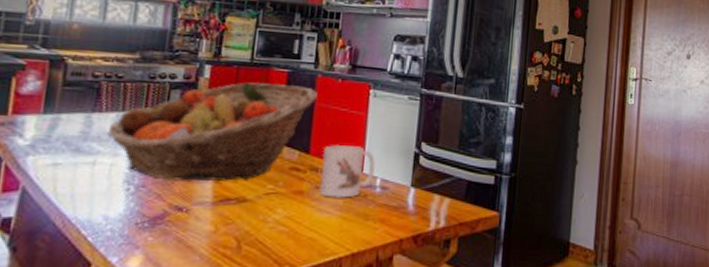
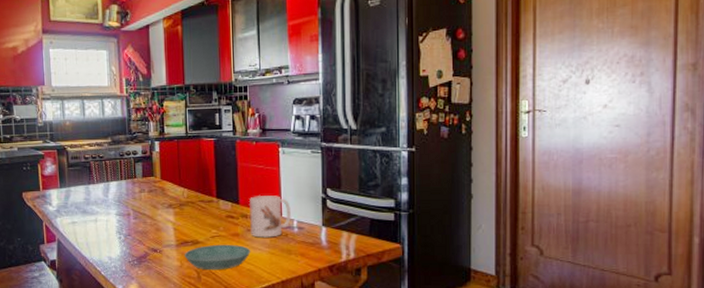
fruit basket: present [107,82,317,182] -> none [100,151,238,230]
saucer: none [221,204,317,239] -> present [184,244,251,271]

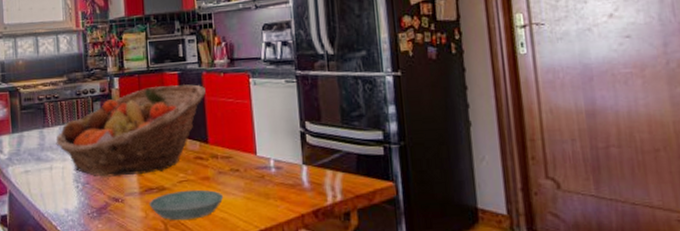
fruit basket: none [100,151,238,230] -> present [56,84,206,177]
mug: present [248,196,291,238] -> none [218,132,267,181]

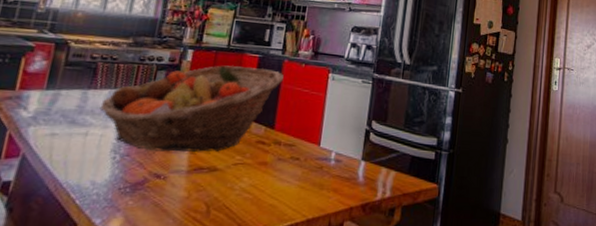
saucer: present [149,189,224,221] -> none [194,173,278,205]

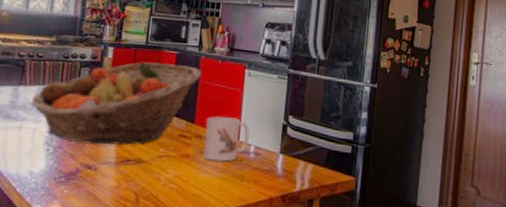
mug: none [281,122,331,169] -> present [203,116,250,162]

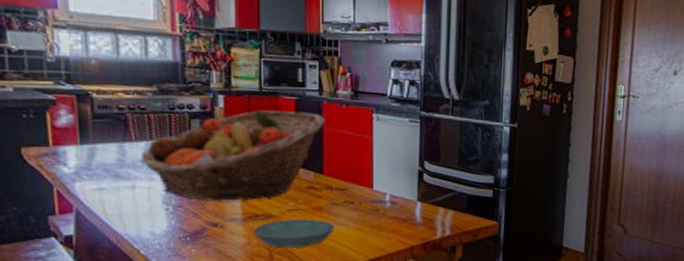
saucer: none [123,165,201,194] -> present [253,219,336,248]
mug: present [203,116,250,162] -> none [335,166,383,212]

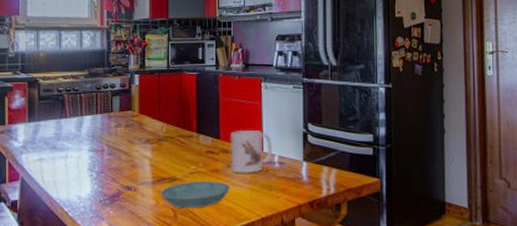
fruit basket: present [140,110,324,201] -> none [72,85,221,167]
mug: none [335,166,383,212] -> present [229,130,272,174]

